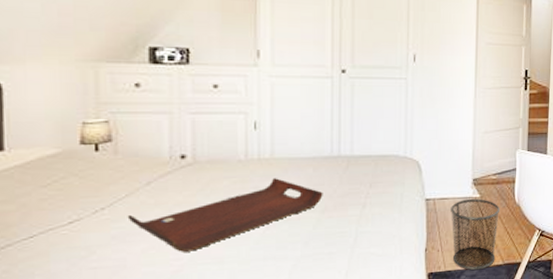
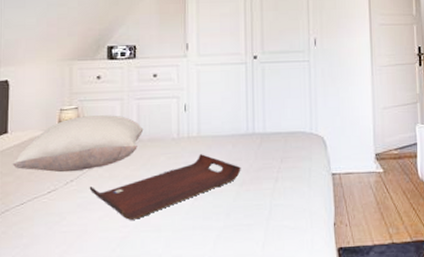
pillow: none [13,131,201,199] -> present [12,115,144,173]
waste bin: present [451,198,501,271] -> none [356,173,405,247]

